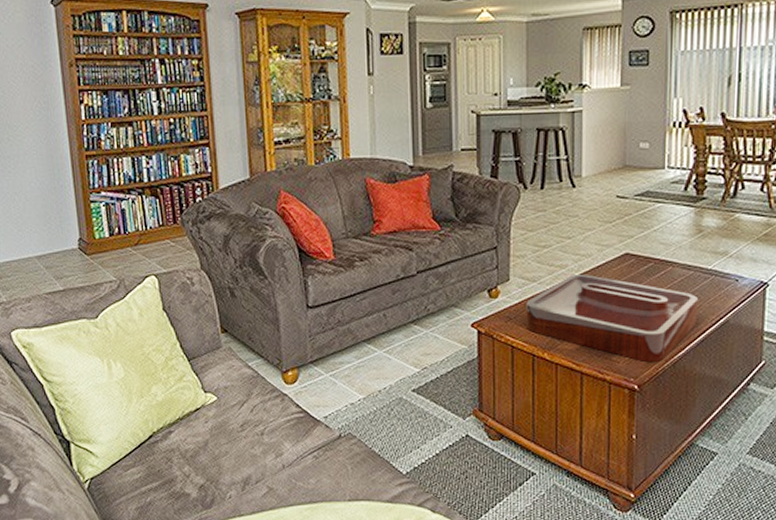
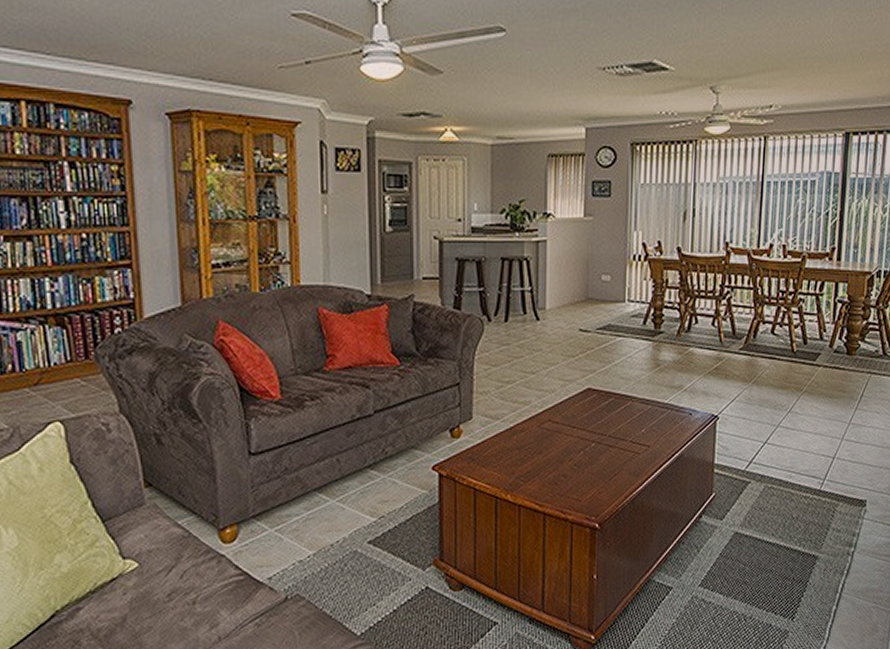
decorative tray: present [526,273,698,363] -> none [489,410,655,500]

